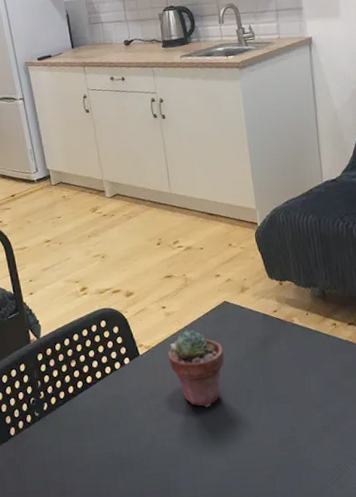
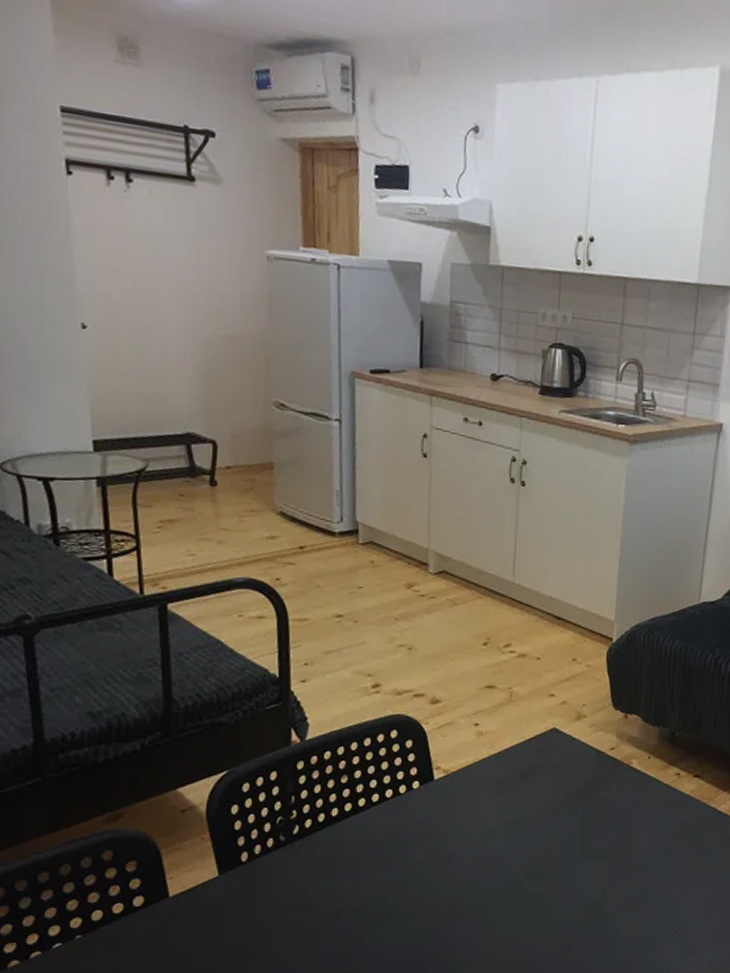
potted succulent: present [167,330,225,408] -> none [470,756,541,854]

